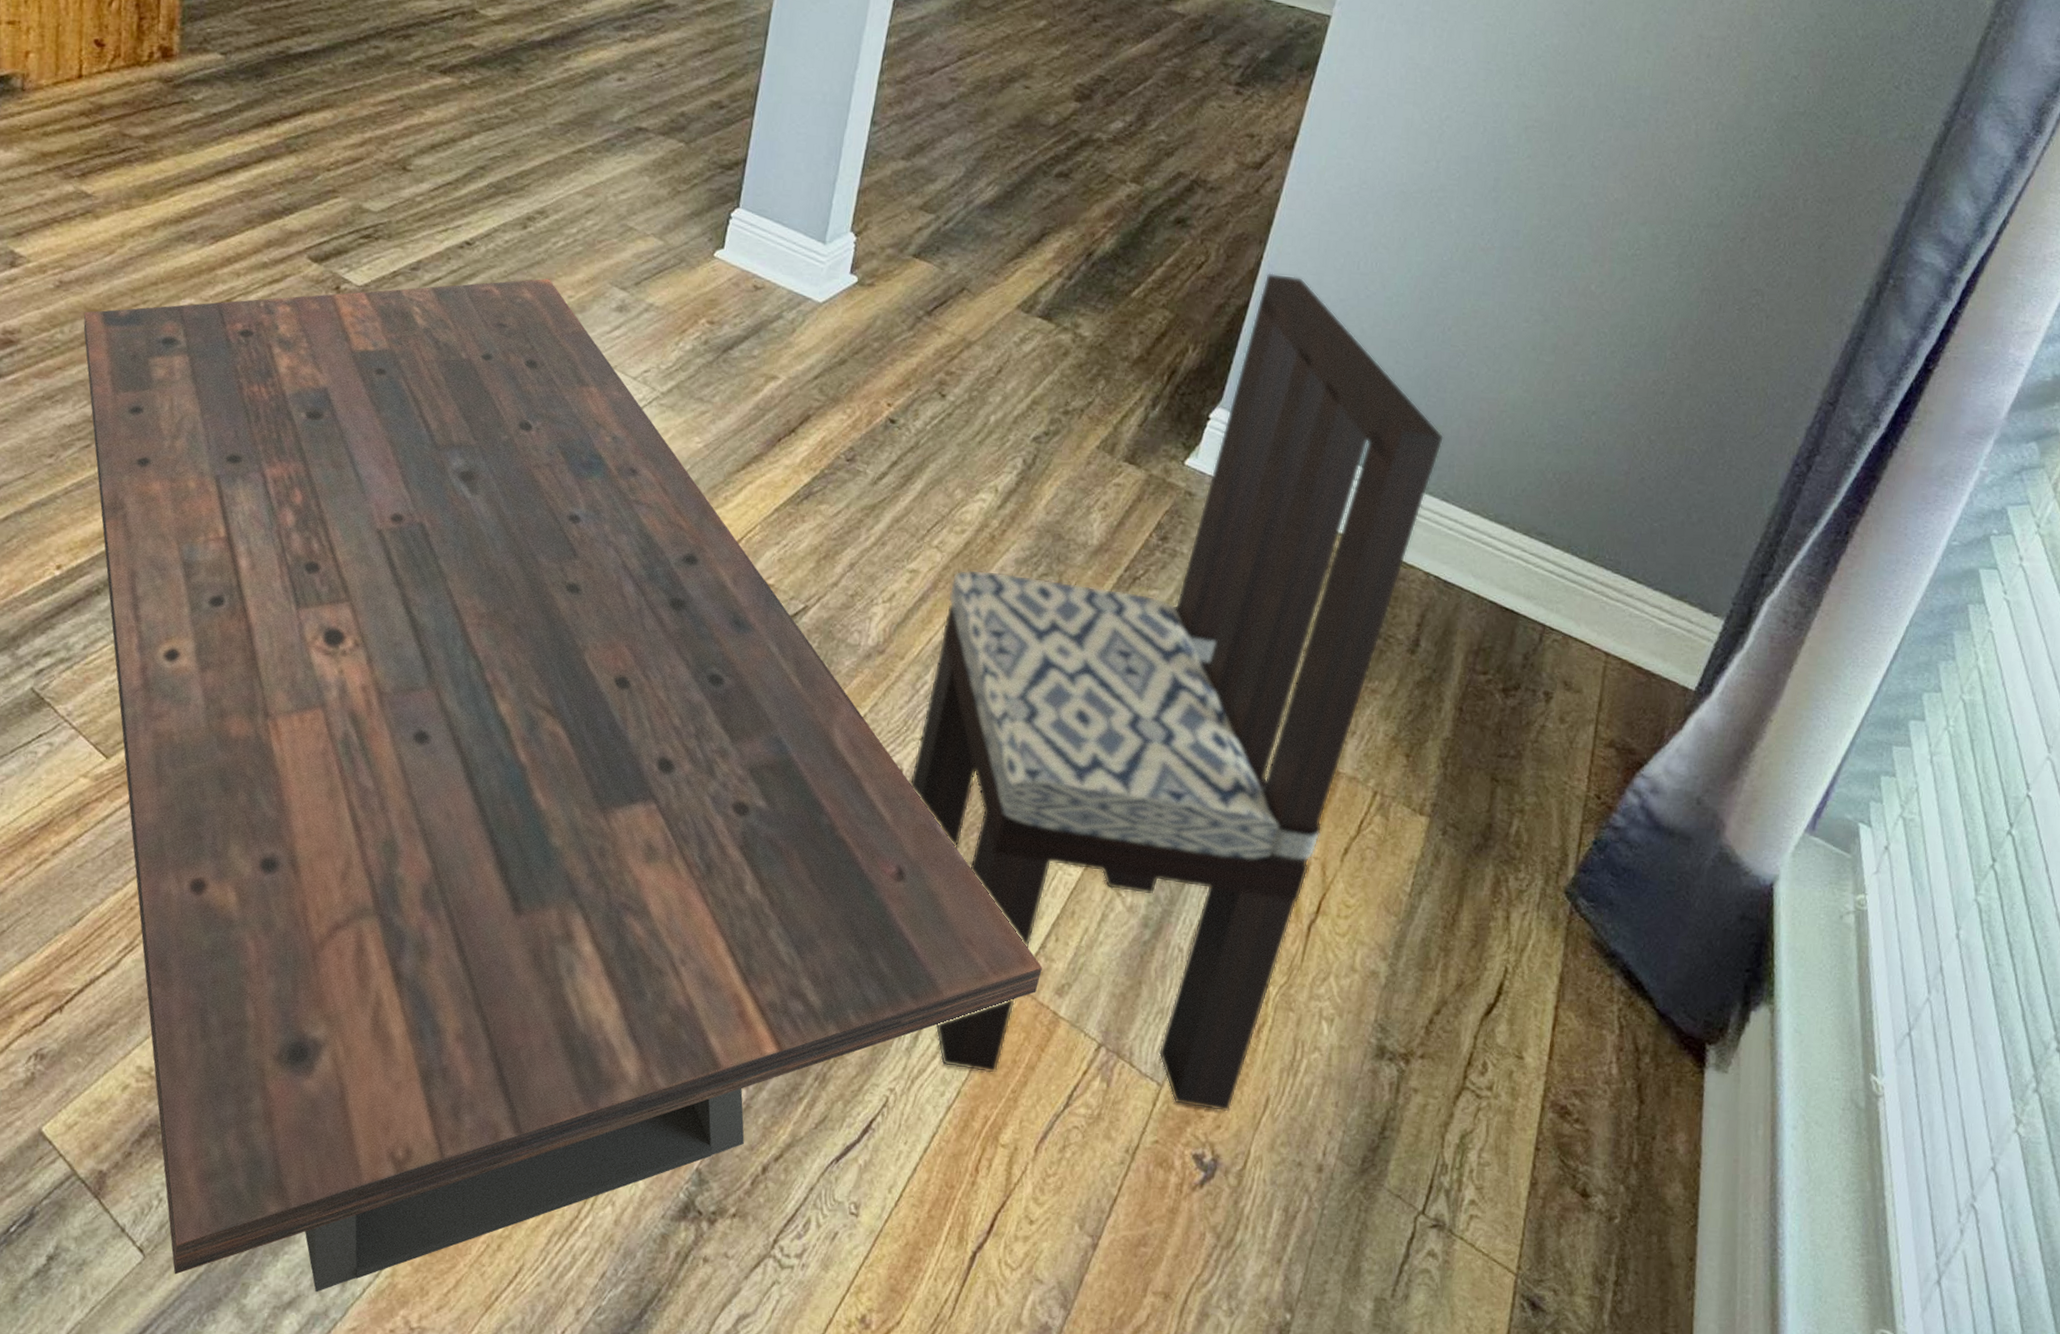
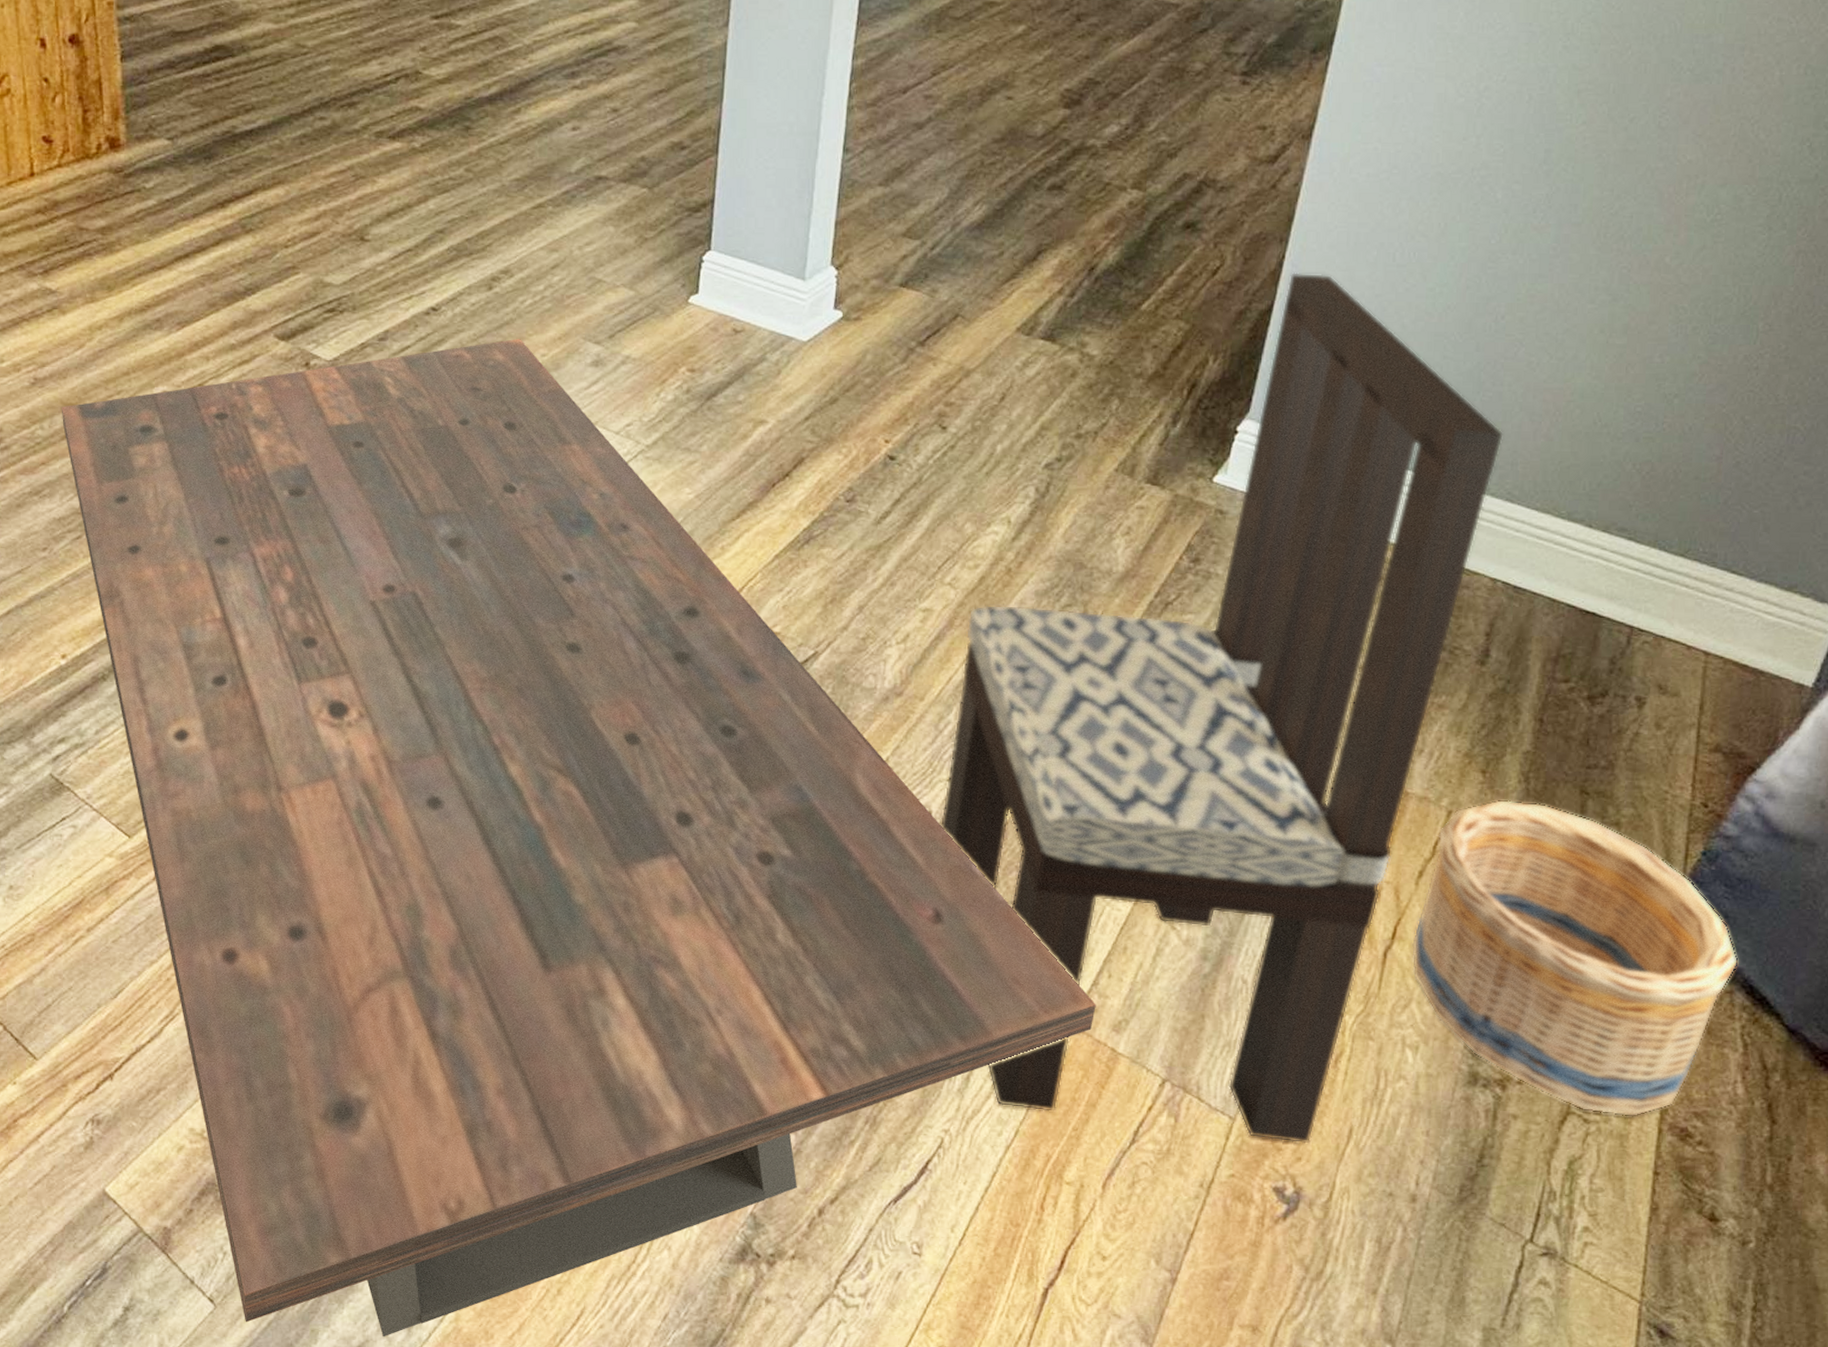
basket: none [1332,782,1619,1094] -> present [1411,799,1739,1117]

